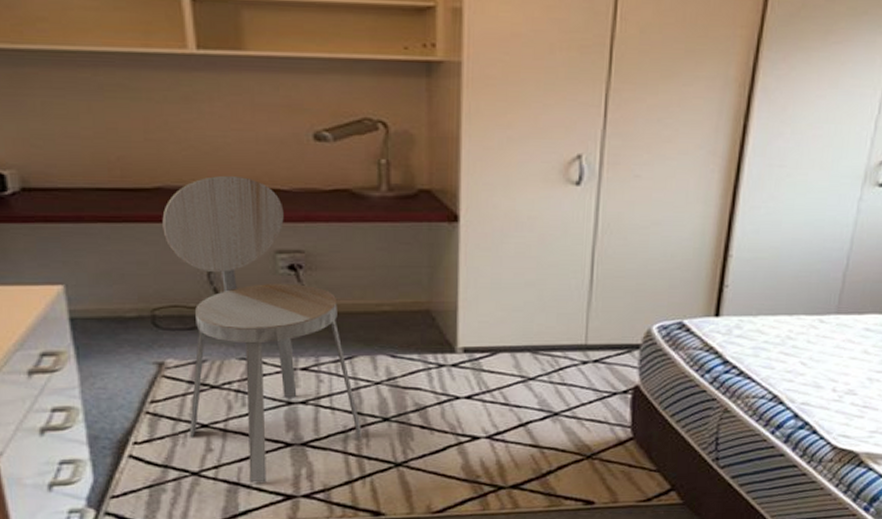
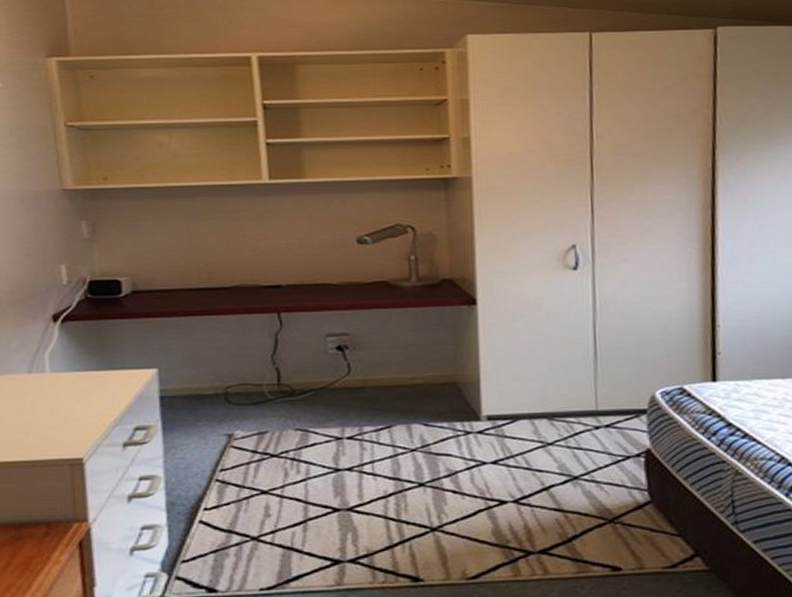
chair: present [162,175,362,483] -> none [237,274,400,547]

